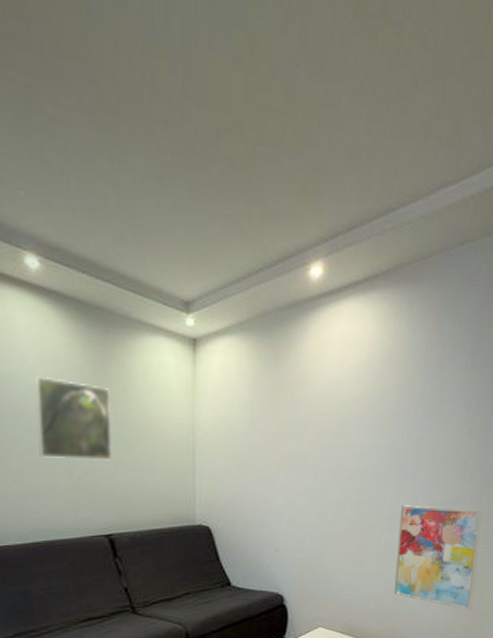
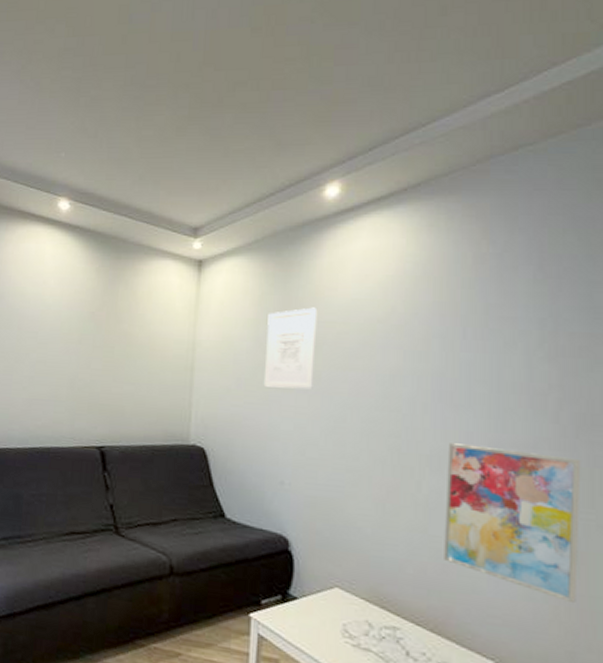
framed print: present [34,375,112,461] -> none [47,296,116,374]
wall art: none [259,390,304,467] -> present [263,307,318,390]

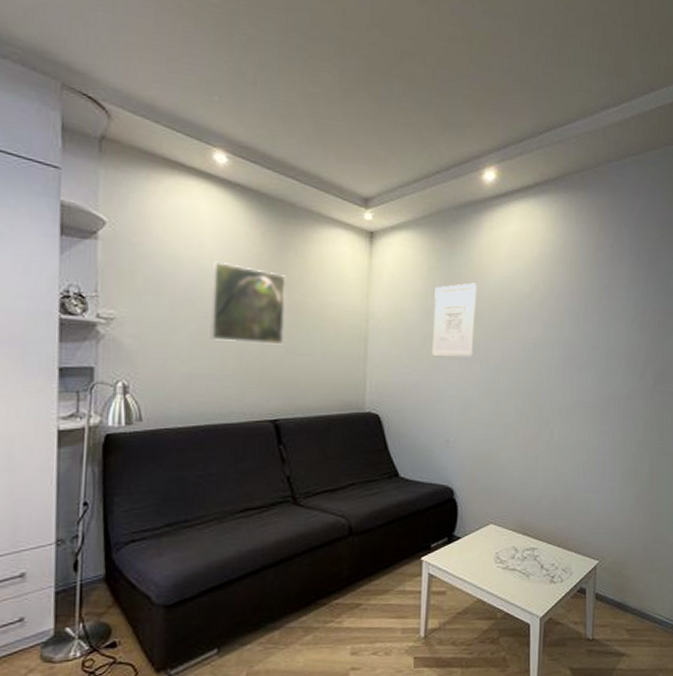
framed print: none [47,296,116,374] -> present [209,260,286,345]
wall art: present [444,443,581,604] -> none [568,398,656,510]

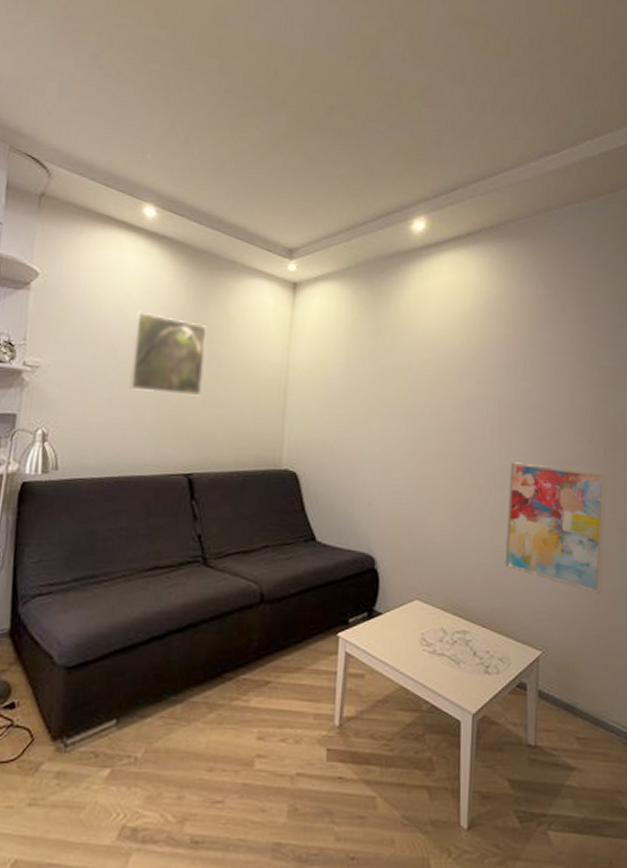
wall art: present [431,282,477,357] -> none [354,335,404,414]
wall art: none [568,398,656,510] -> present [505,462,607,595]

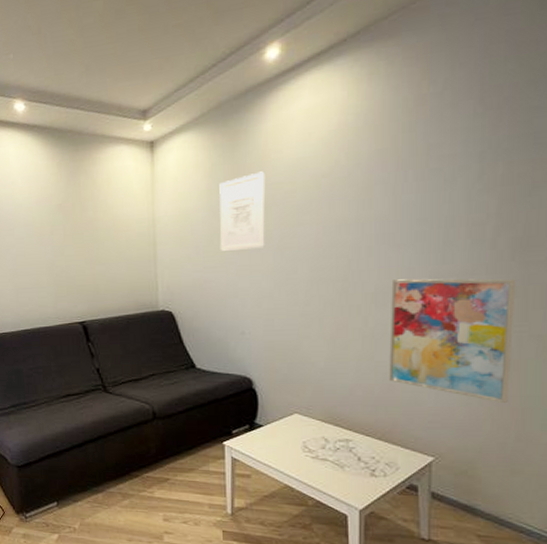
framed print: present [128,311,207,397] -> none [23,194,83,260]
wall art: none [354,335,404,414] -> present [219,171,266,251]

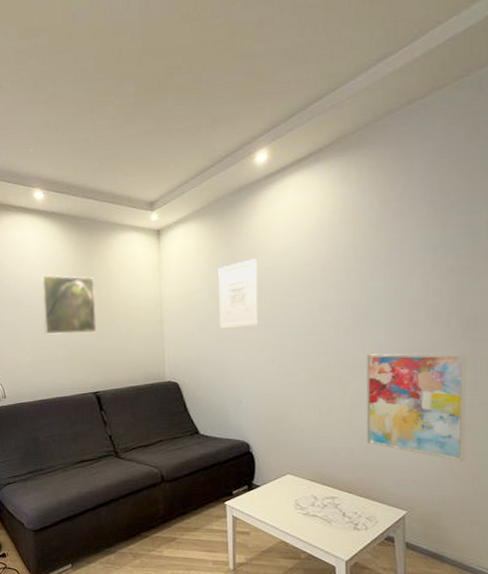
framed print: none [23,194,83,260] -> present [41,274,97,335]

